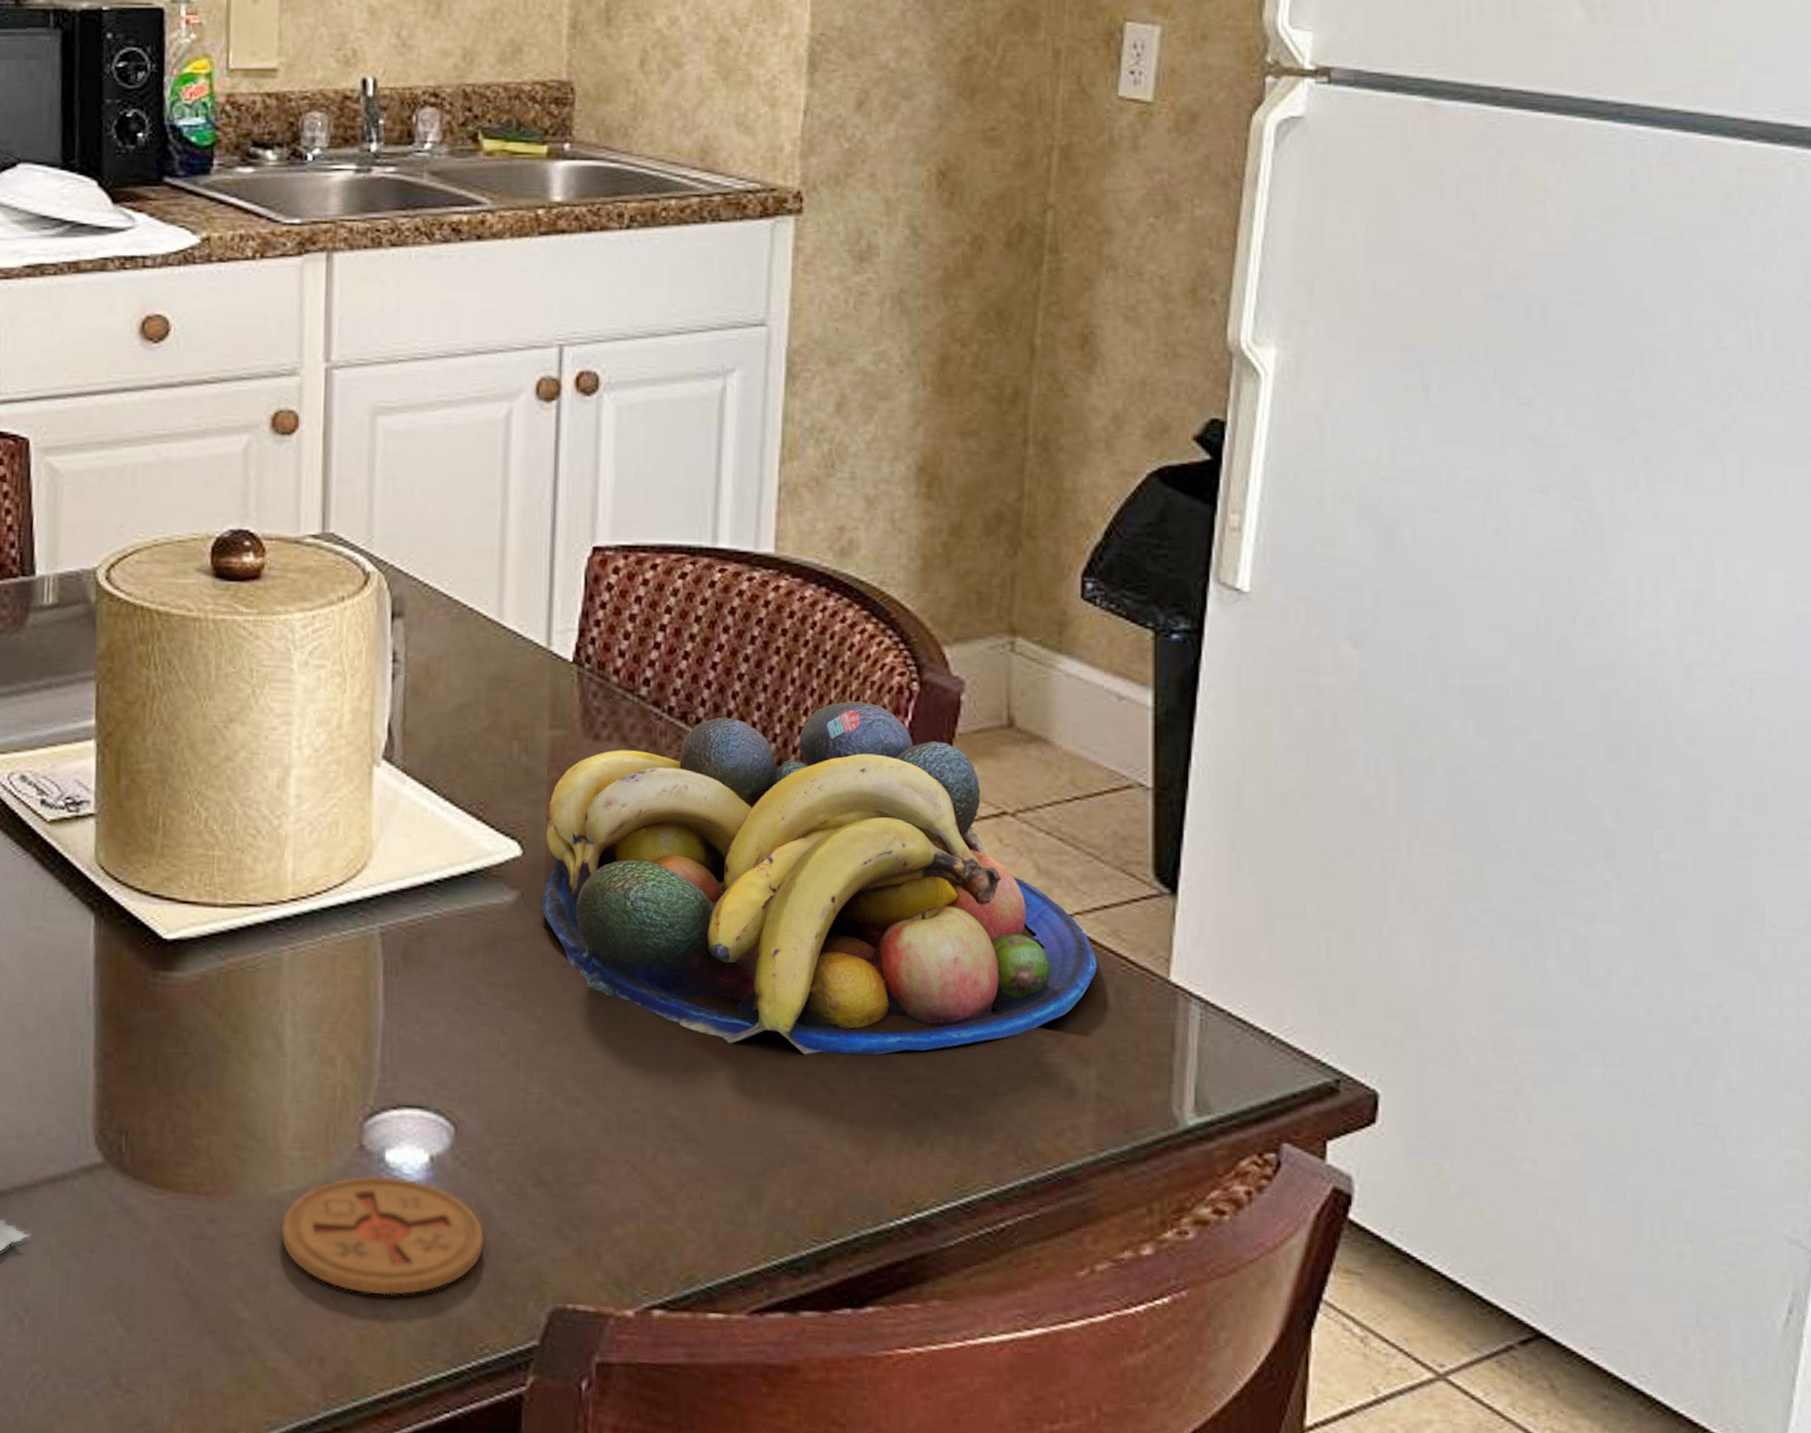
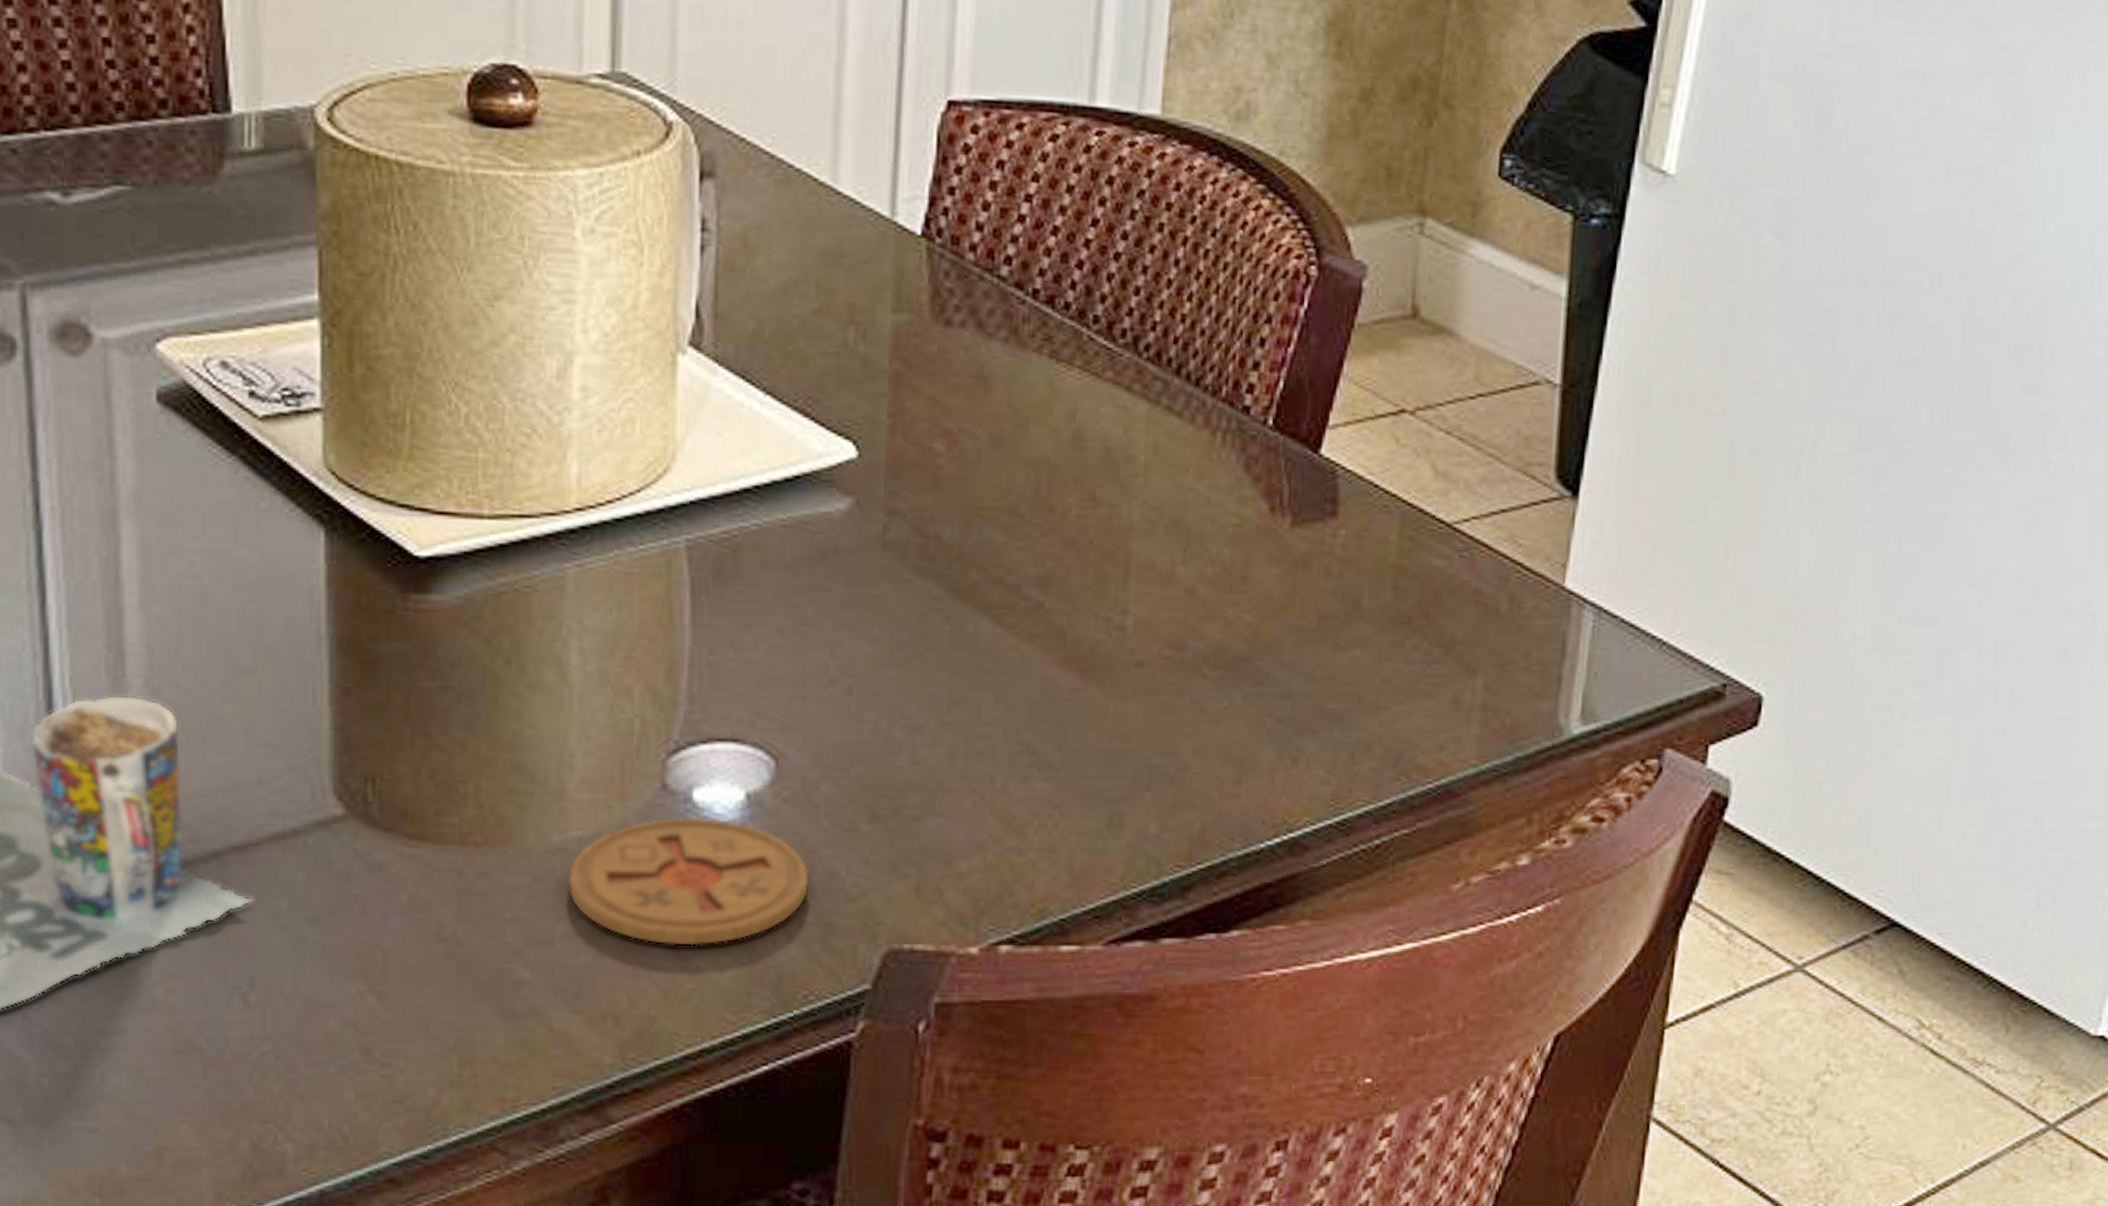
fruit bowl: present [541,701,1097,1055] -> none [880,286,1492,672]

